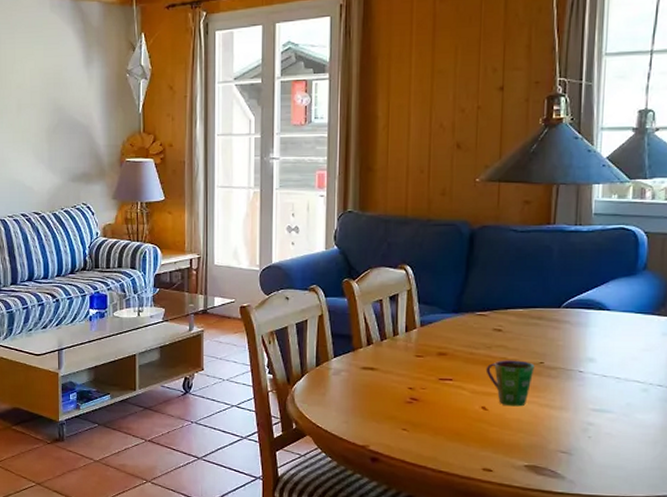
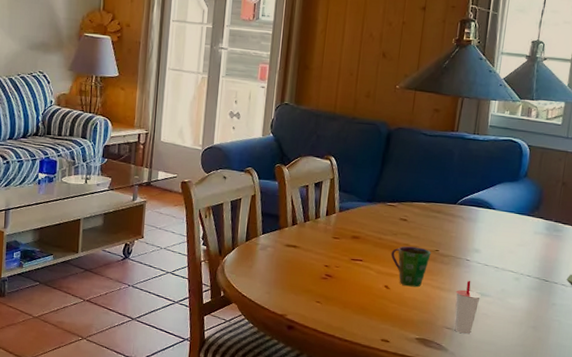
cup: none [569,395,601,458] -> present [455,280,481,334]

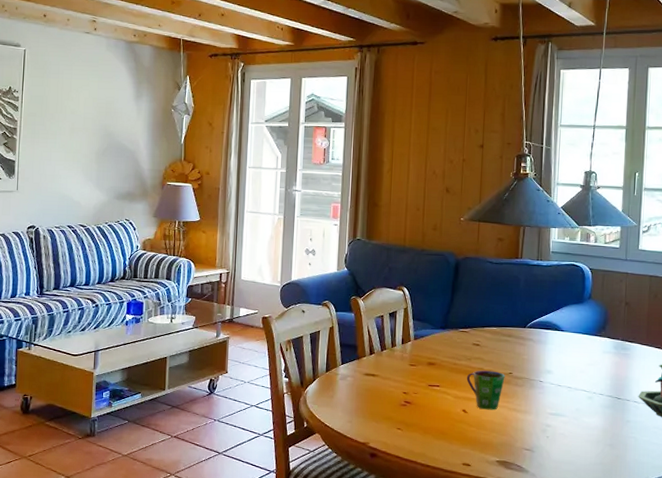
cup: present [455,280,481,334] -> none [532,401,556,455]

